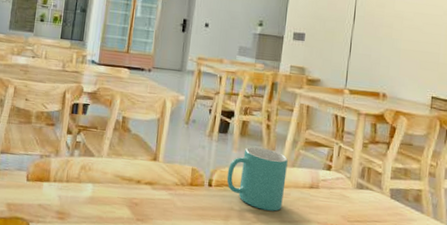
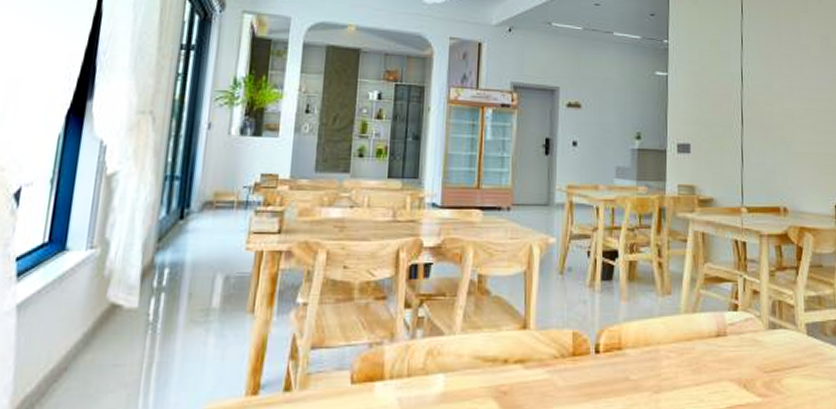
mug: present [226,146,288,211] -> none [617,293,688,374]

